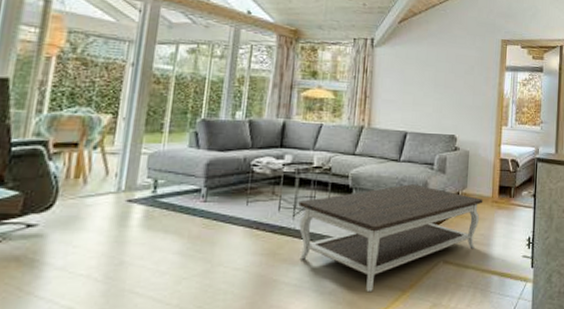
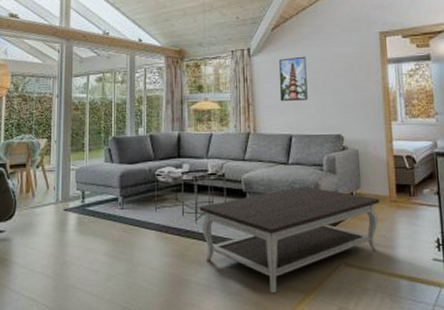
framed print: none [399,53,430,98] -> present [278,56,308,102]

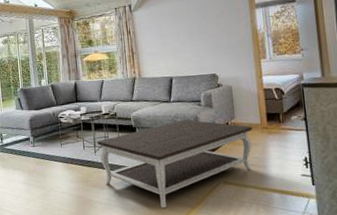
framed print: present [278,56,308,102] -> none [156,7,185,49]

